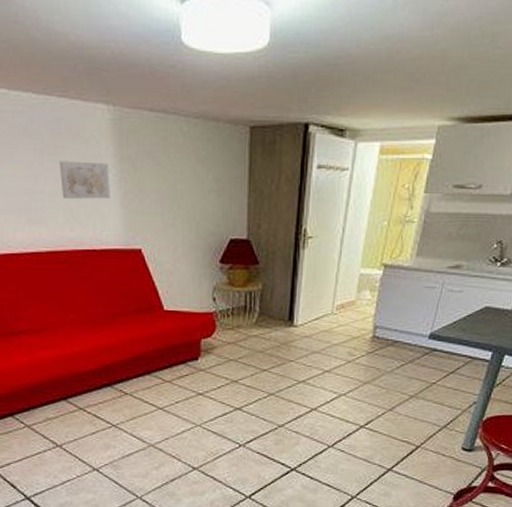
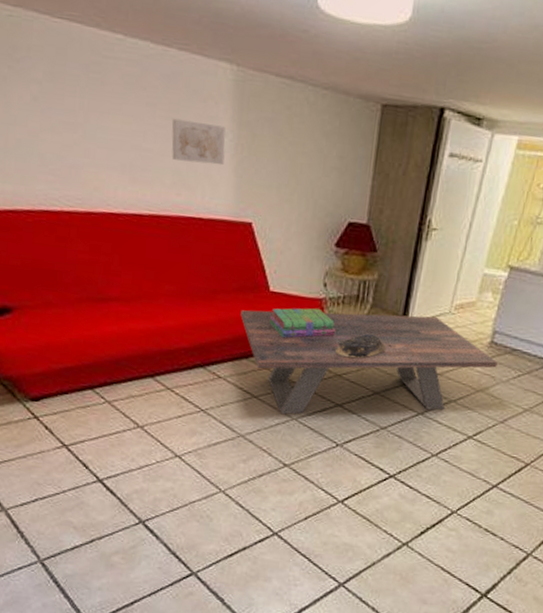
coffee table: none [139,318,381,422] -> present [240,310,498,415]
stack of books: none [166,321,228,352] -> present [269,308,335,338]
decorative bowl: none [230,340,276,364] -> present [335,333,387,358]

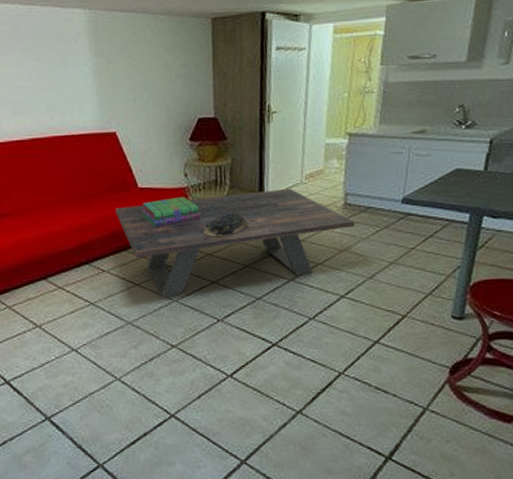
wall art: present [171,118,226,166] -> none [41,58,87,91]

